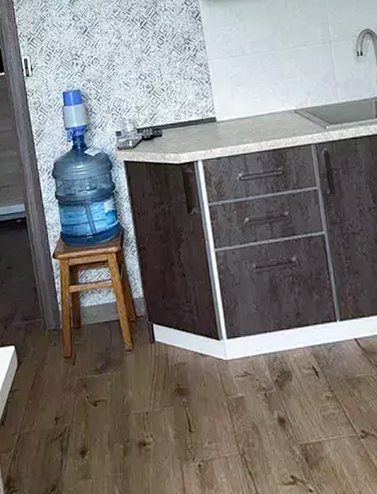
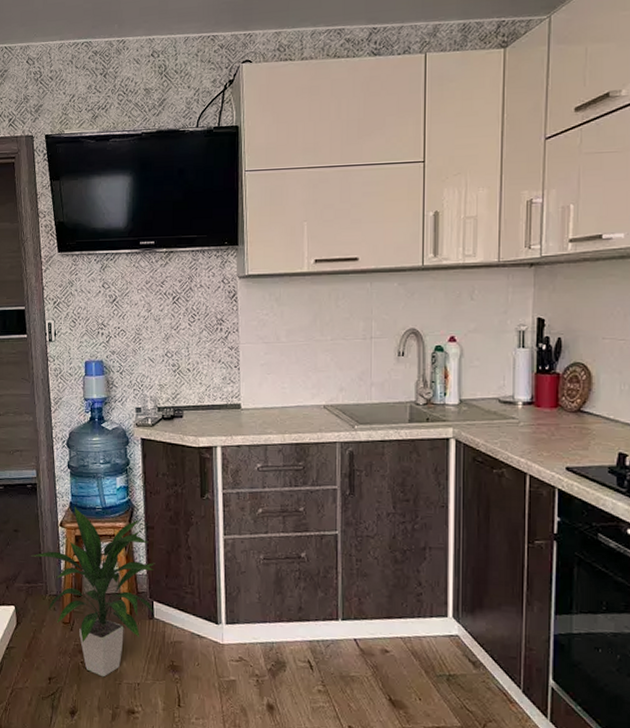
indoor plant: none [26,236,154,410] -> present [30,506,156,677]

